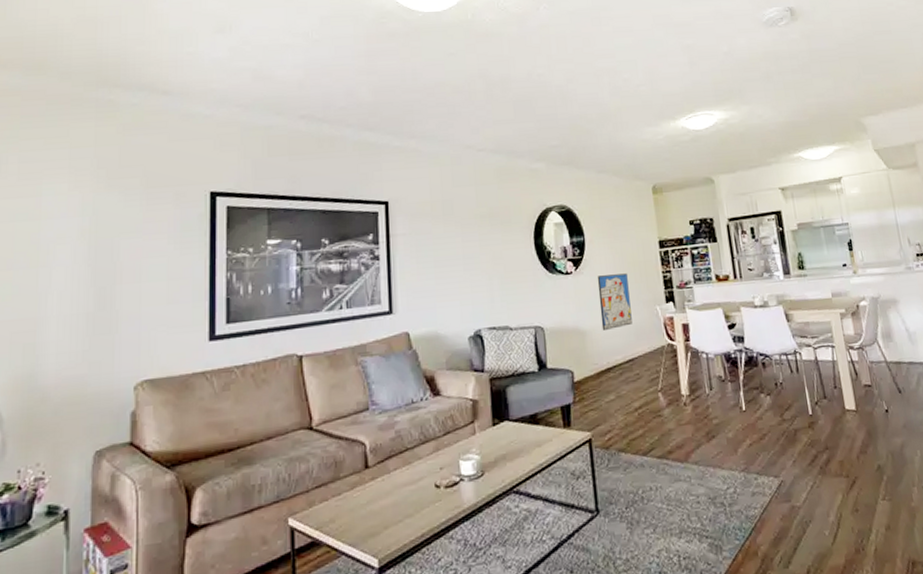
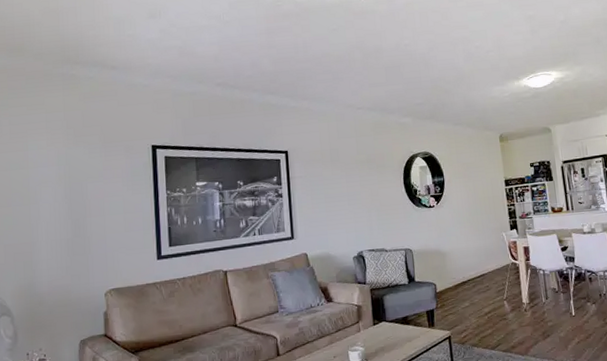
wall art: present [597,273,632,330] -> none [454,206,483,252]

